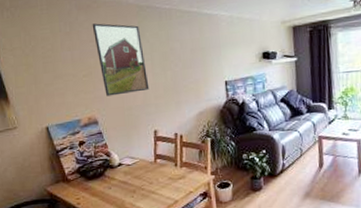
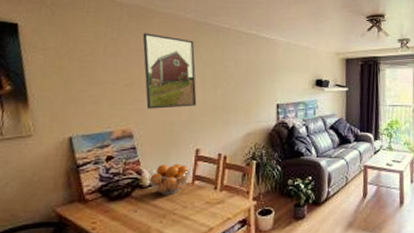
fruit basket: none [115,144,151,173] -> present [147,163,190,195]

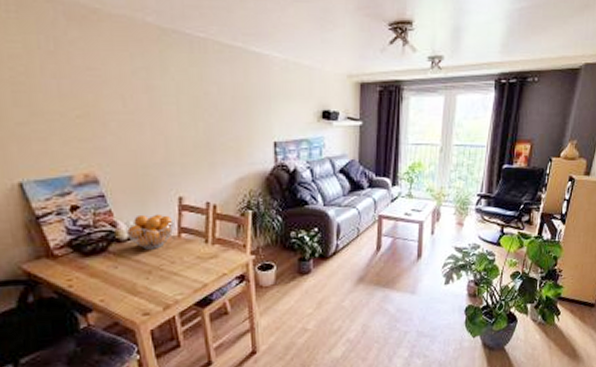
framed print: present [142,33,197,109] -> none [90,44,174,148]

